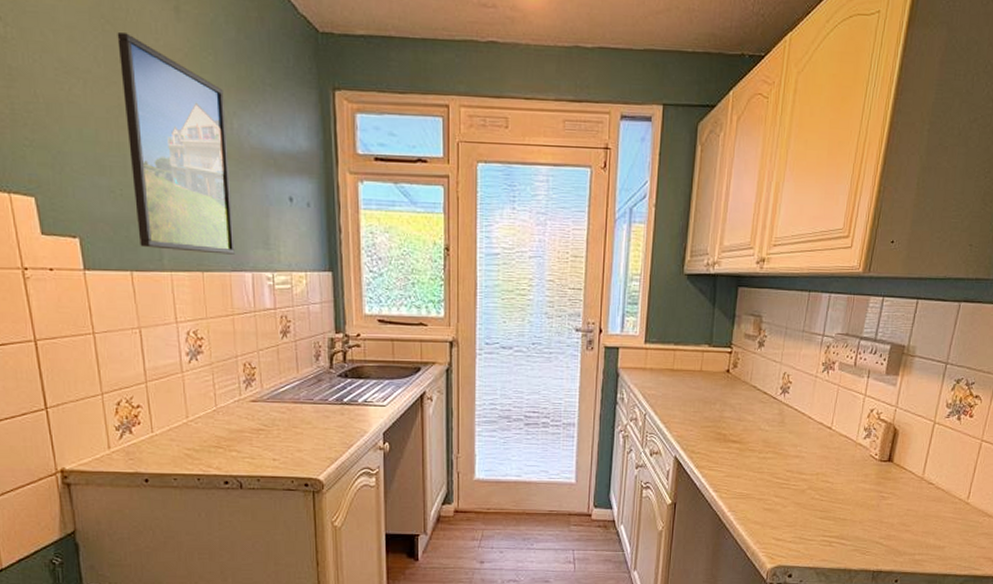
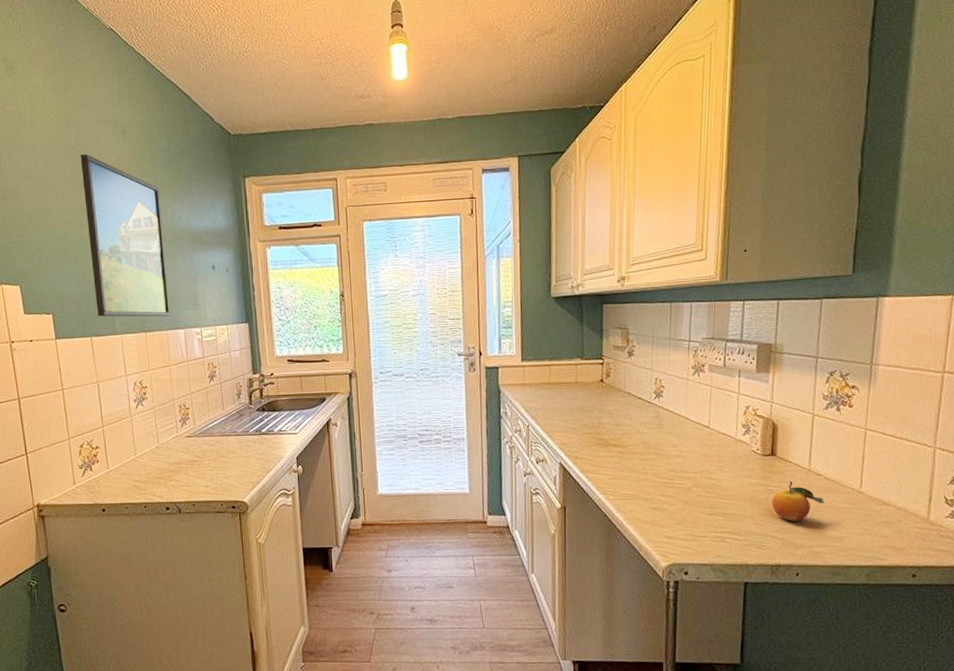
fruit: none [882,488,932,529] -> present [772,481,825,521]

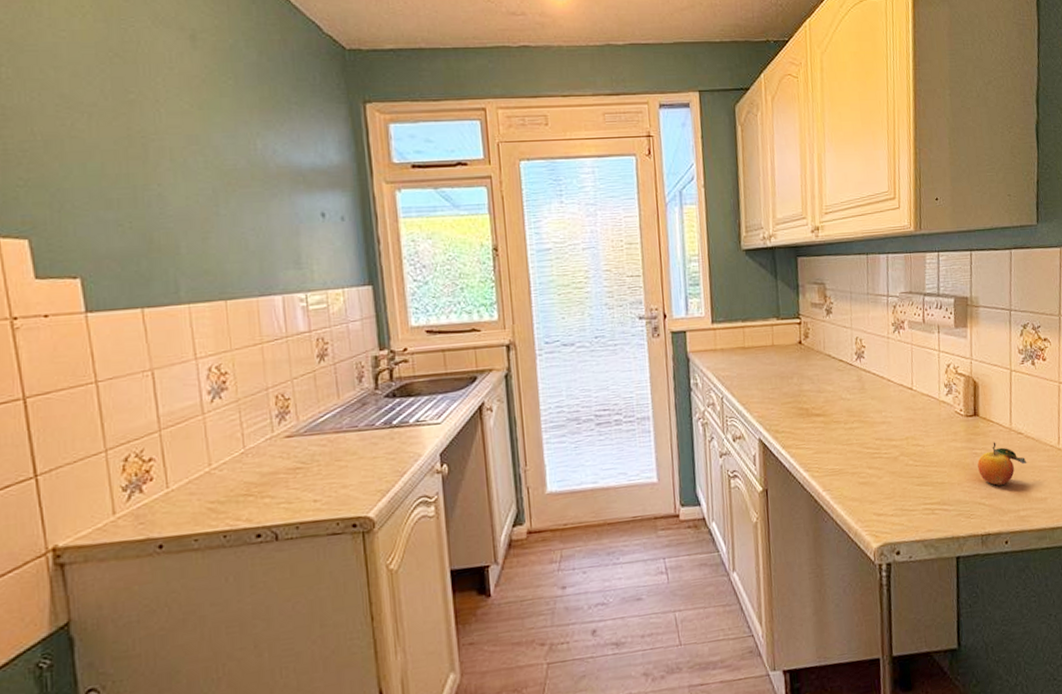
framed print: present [80,154,171,317] -> none [127,64,262,281]

